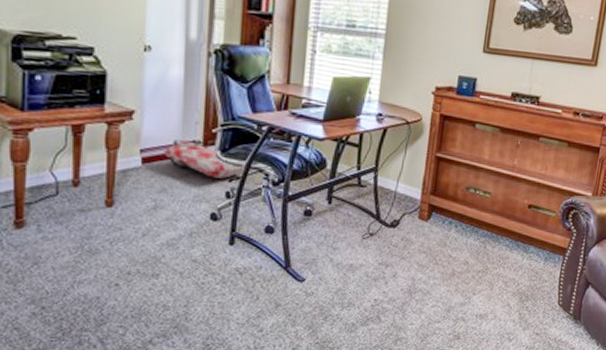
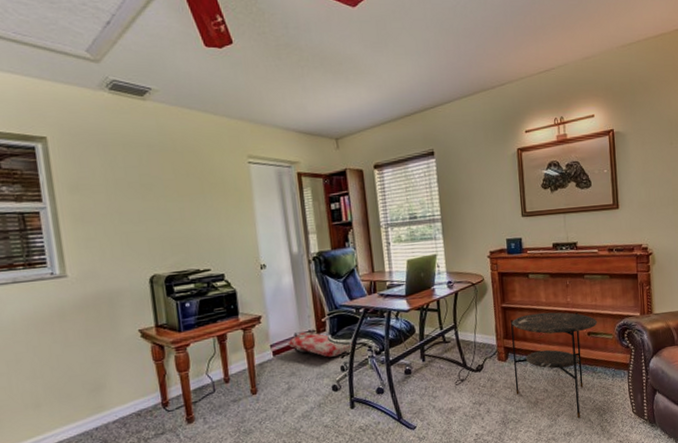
side table: none [431,170,543,301] -> present [511,312,598,419]

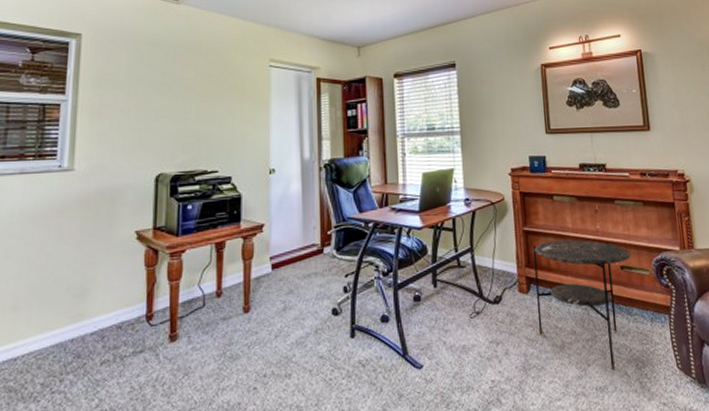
bag: present [288,329,353,357] -> none [289,242,358,275]

